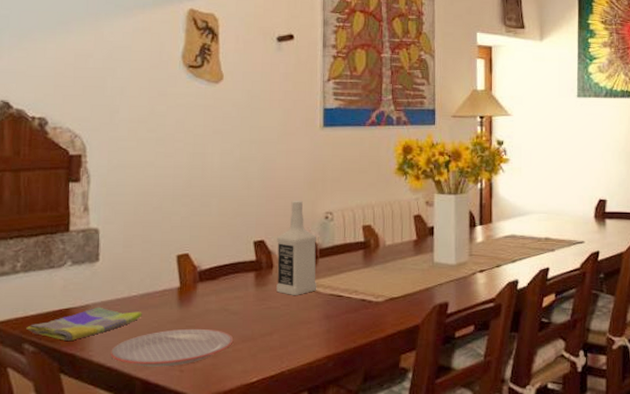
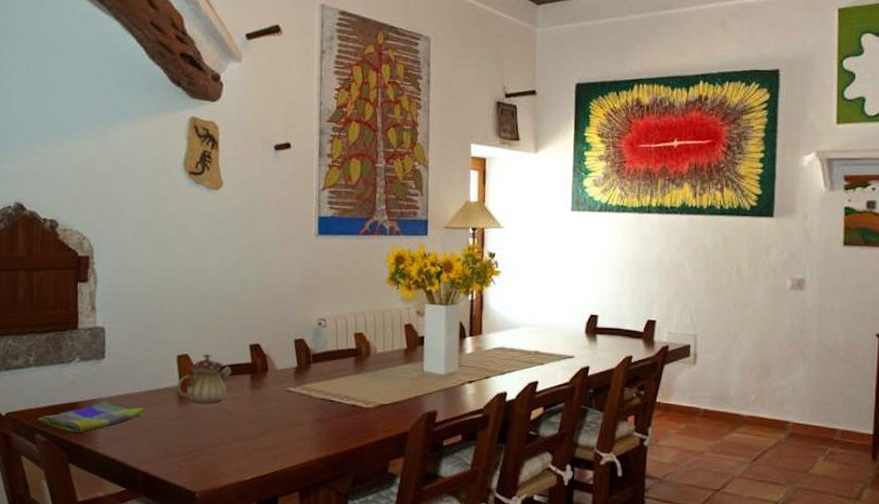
plate: present [111,328,234,367] -> none [115,425,230,462]
teapot: none [177,252,235,304] -> present [177,353,232,403]
vodka: present [276,200,318,295] -> none [271,306,311,398]

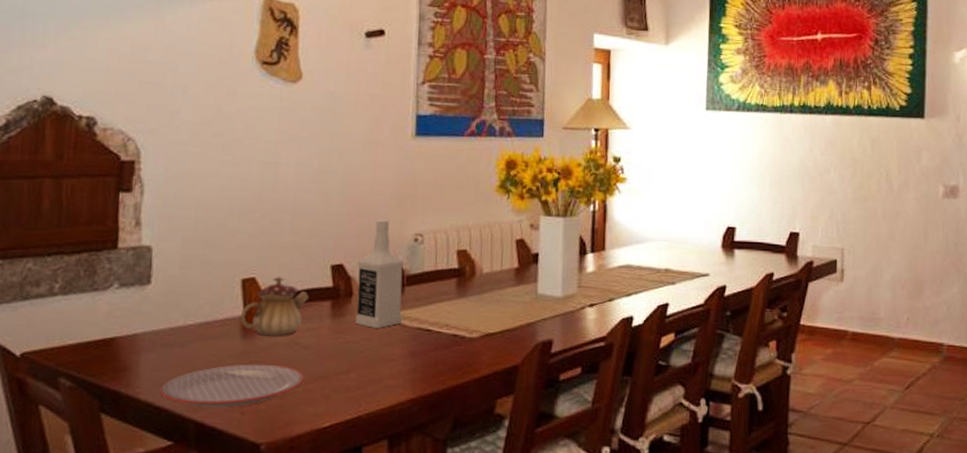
dish towel: present [38,401,145,433] -> none [63,336,199,375]
plate: none [115,425,230,462] -> present [160,363,304,408]
vodka: none [271,306,311,398] -> present [355,219,405,328]

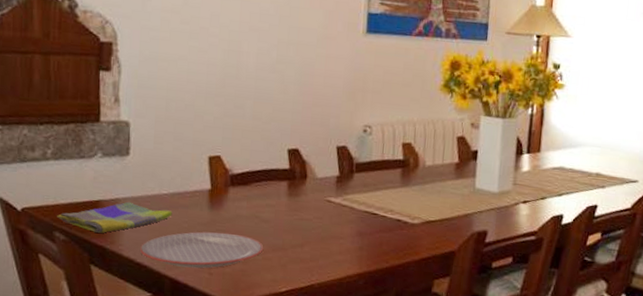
dish towel: none [63,336,199,375] -> present [57,201,173,233]
teapot: present [240,276,309,336] -> none [207,156,268,210]
vodka: present [355,219,405,328] -> none [309,109,355,209]

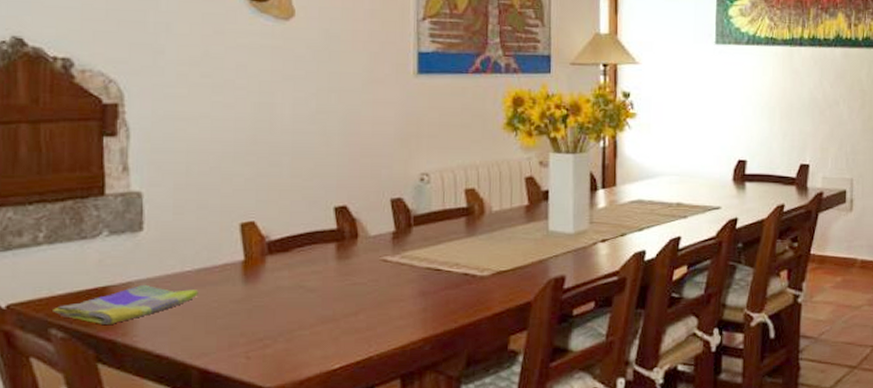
plate: present [140,231,264,268] -> none [160,308,311,354]

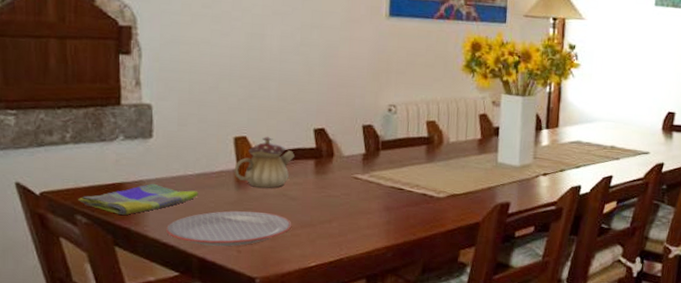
plate: none [160,308,311,354] -> present [166,210,292,247]
teapot: none [240,219,312,280] -> present [234,136,294,188]

